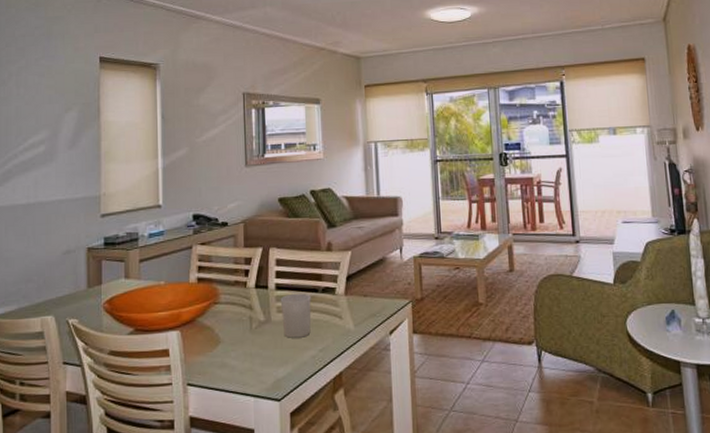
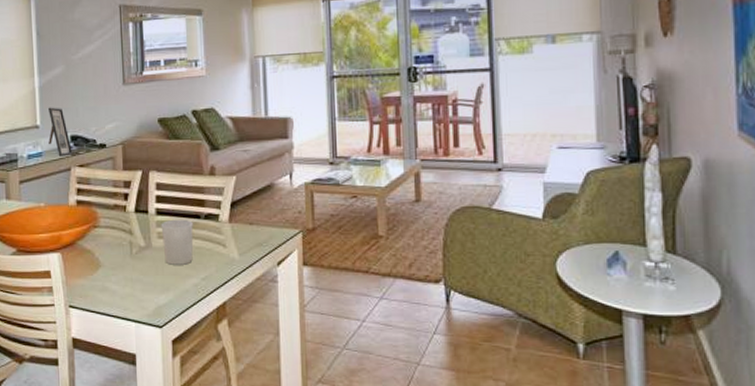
picture frame: none [171,187,195,235] -> present [48,107,73,157]

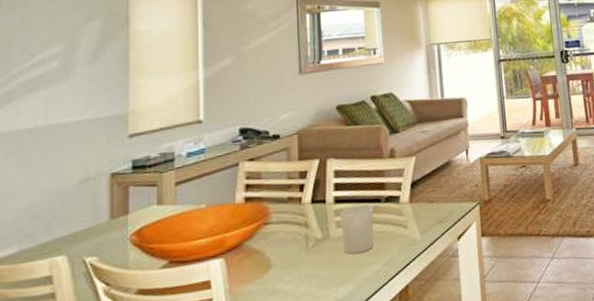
picture frame: present [48,107,73,157] -> none [213,100,242,152]

